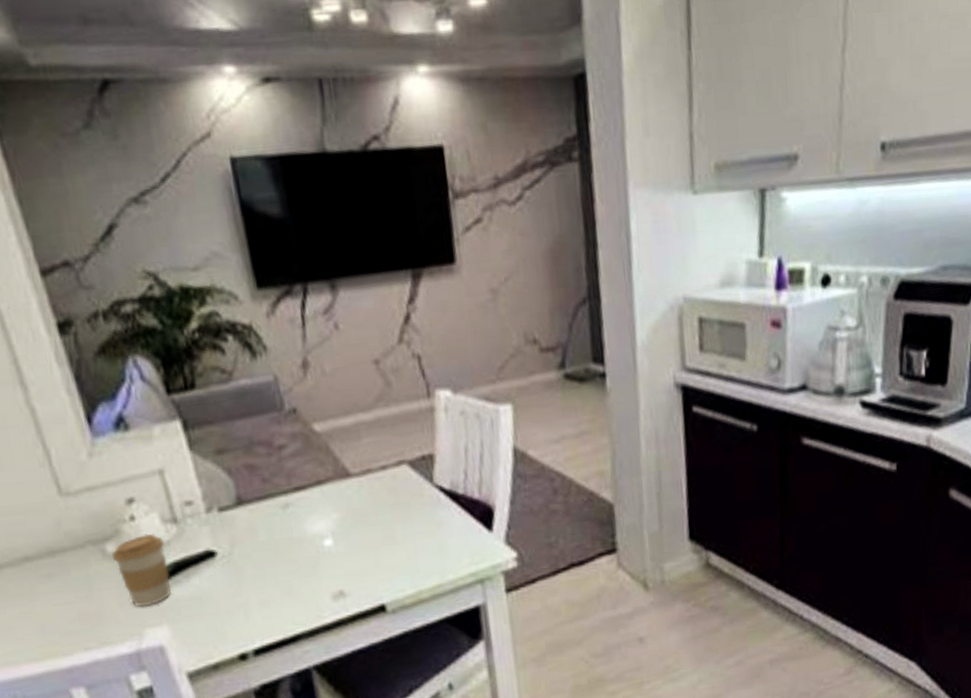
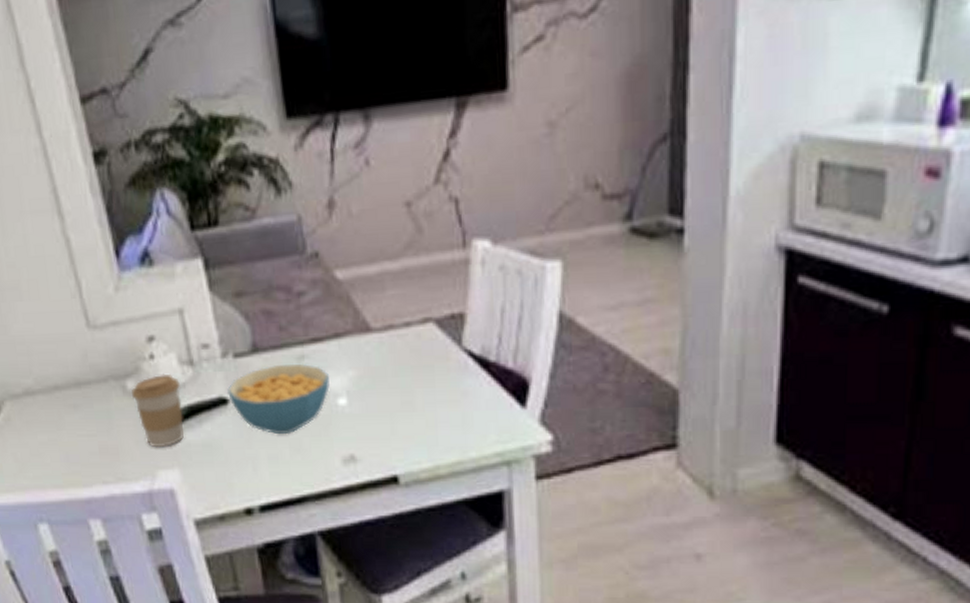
cereal bowl: none [214,511,315,580] -> present [227,363,330,435]

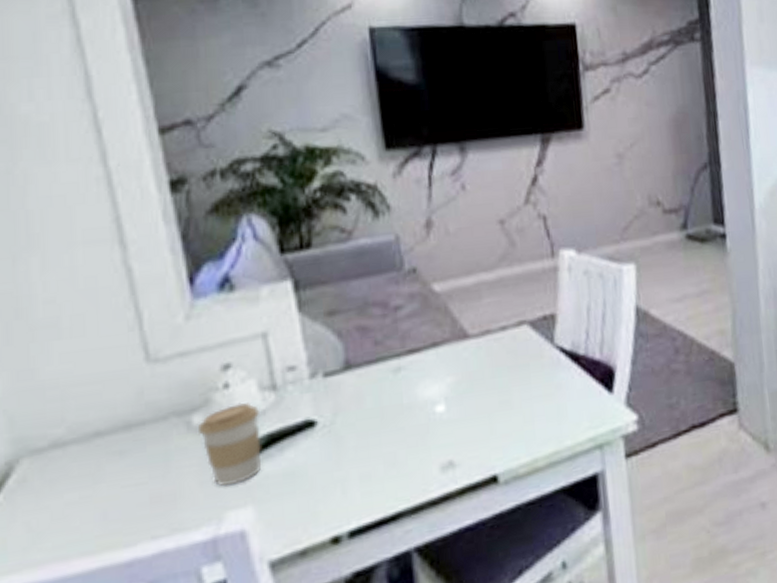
cereal bowl: present [227,363,330,435] -> none [315,375,427,452]

